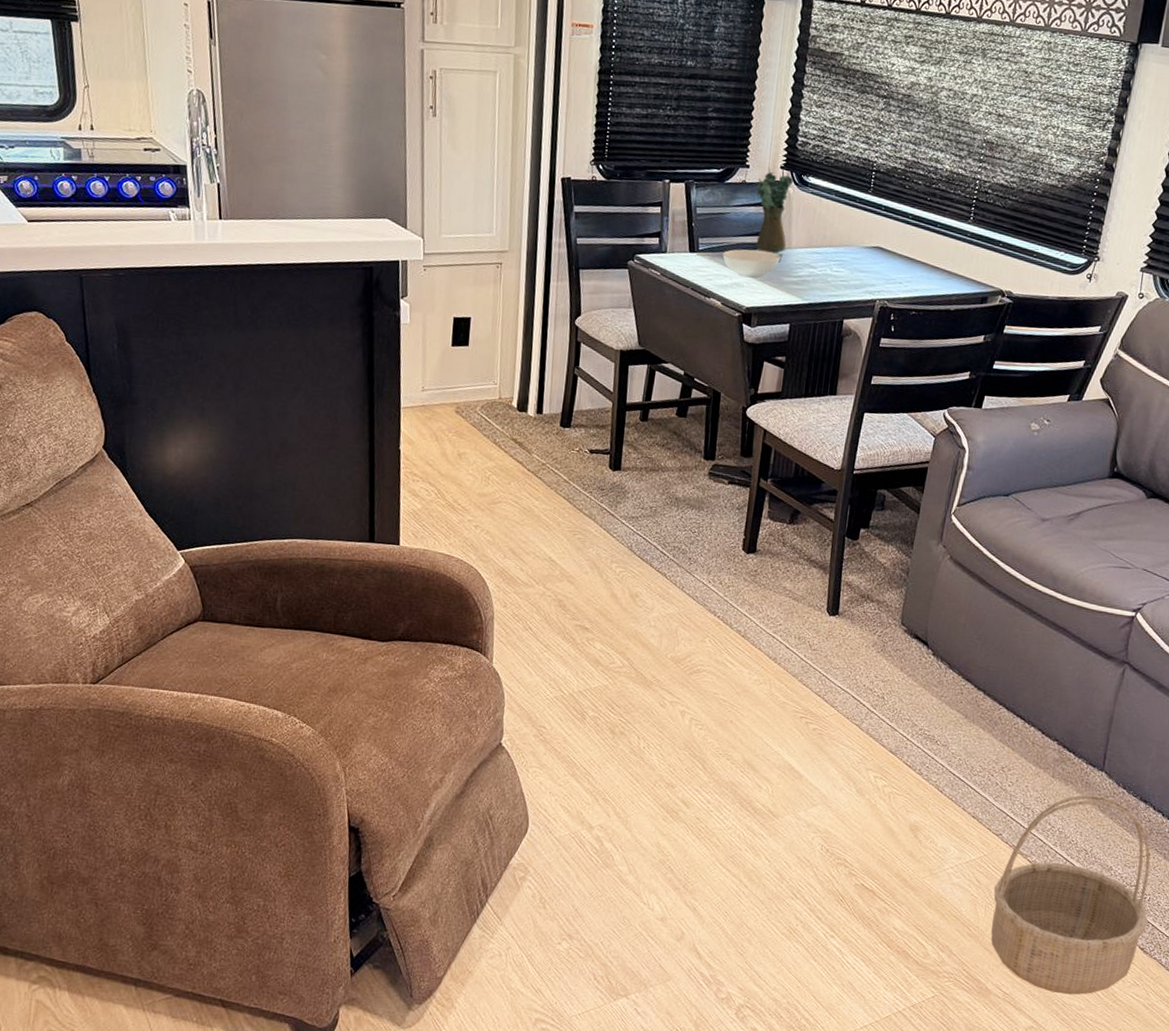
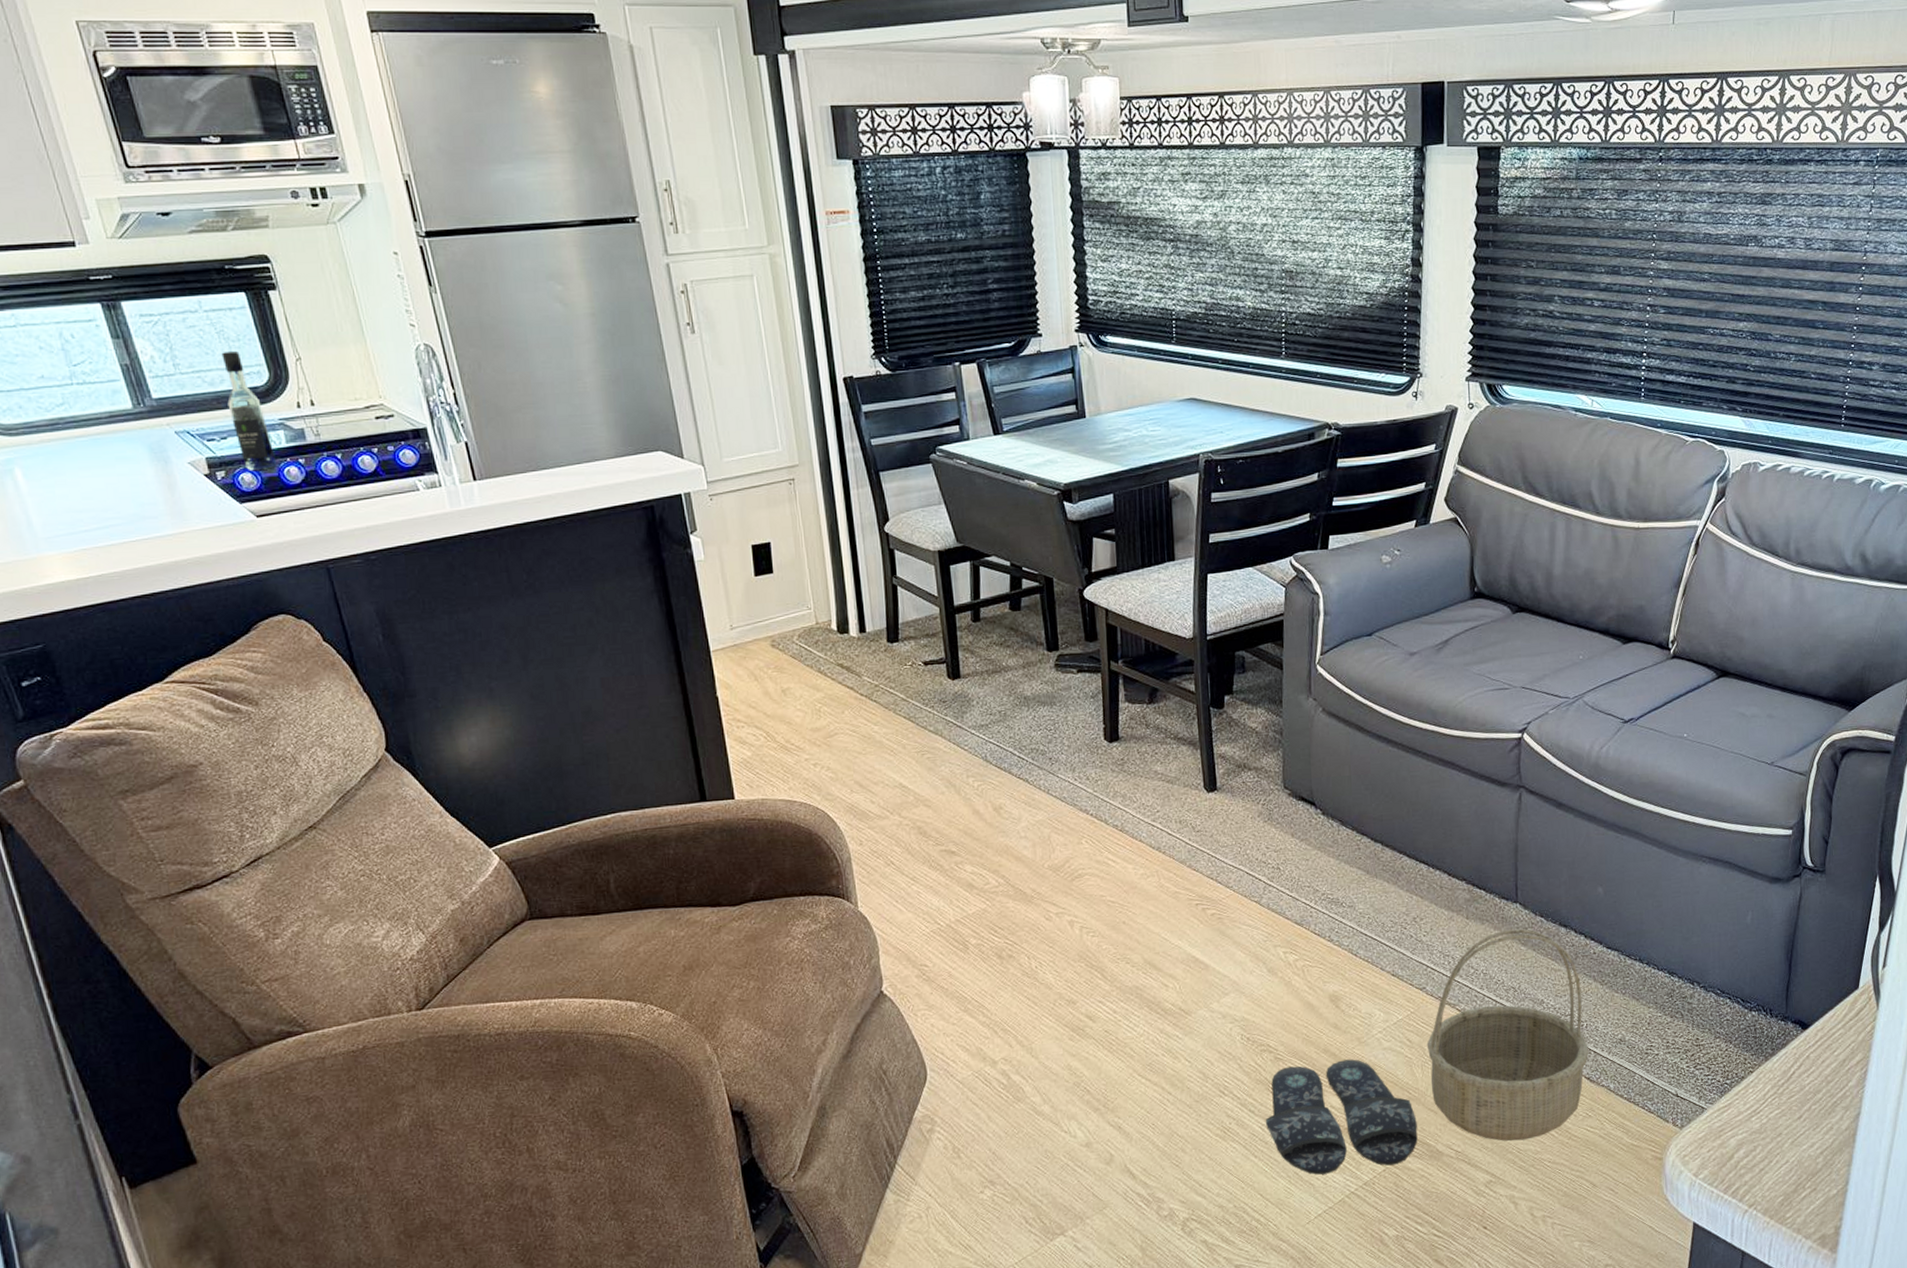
bottle: none [20,70,53,181] -> present [221,350,278,471]
bowl: present [722,249,781,278] -> none [1029,421,1092,452]
vase: present [755,168,793,263] -> none [1051,334,1096,431]
slippers: none [829,883,972,994] -> present [1265,1059,1418,1175]

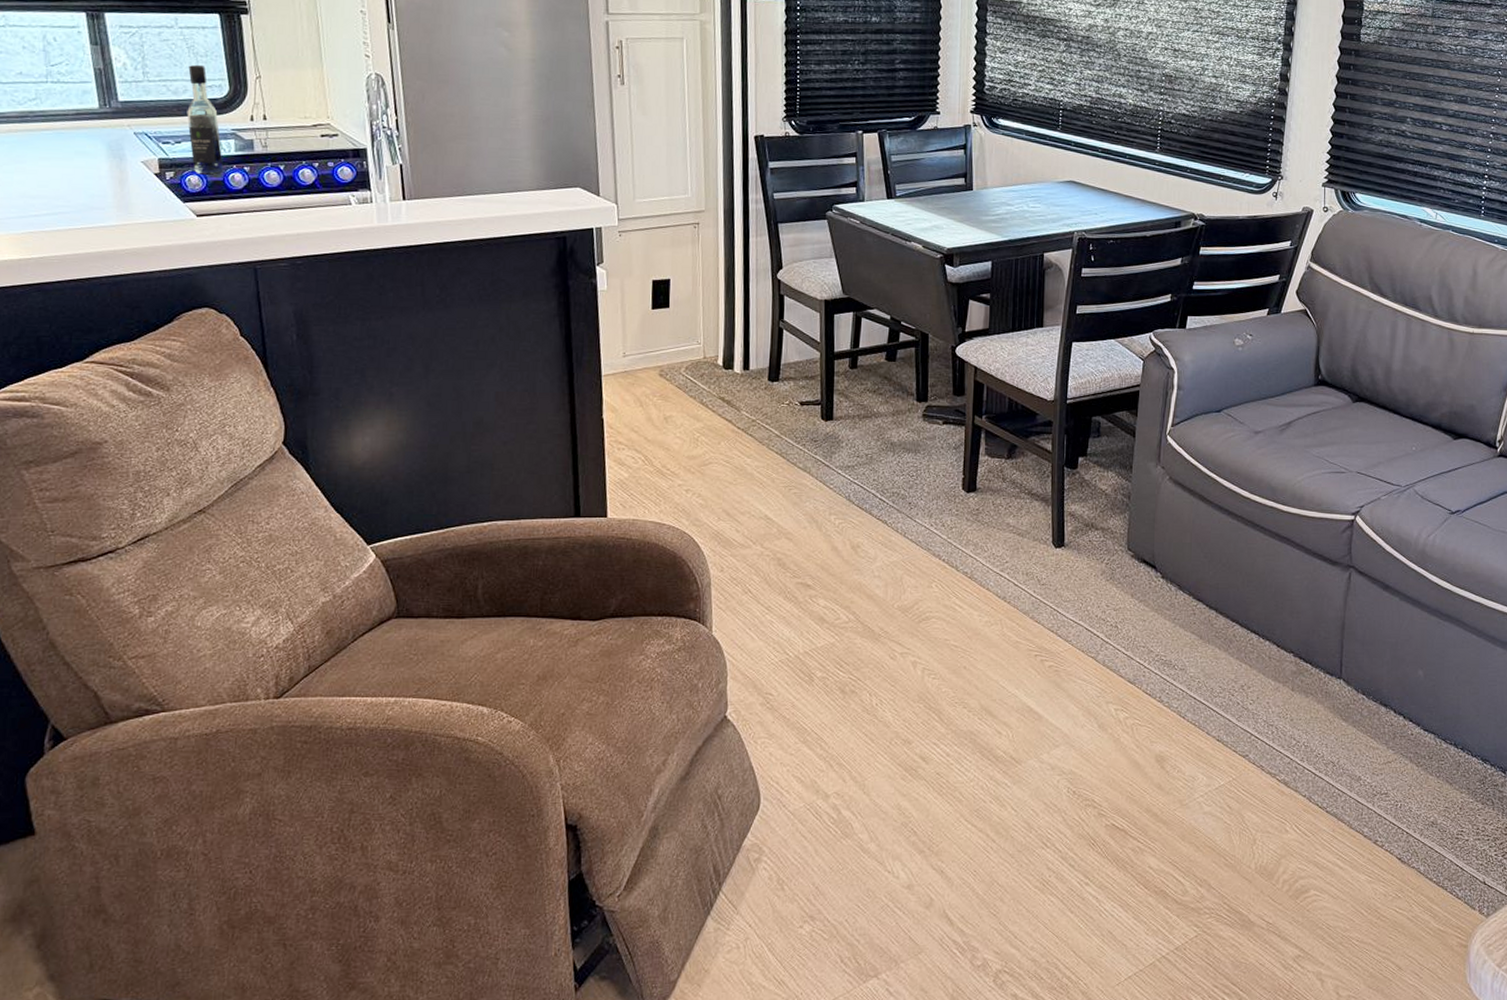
slippers: present [1265,1059,1418,1175] -> none [1084,821,1231,935]
basket: present [1426,929,1590,1141] -> none [1246,705,1402,917]

